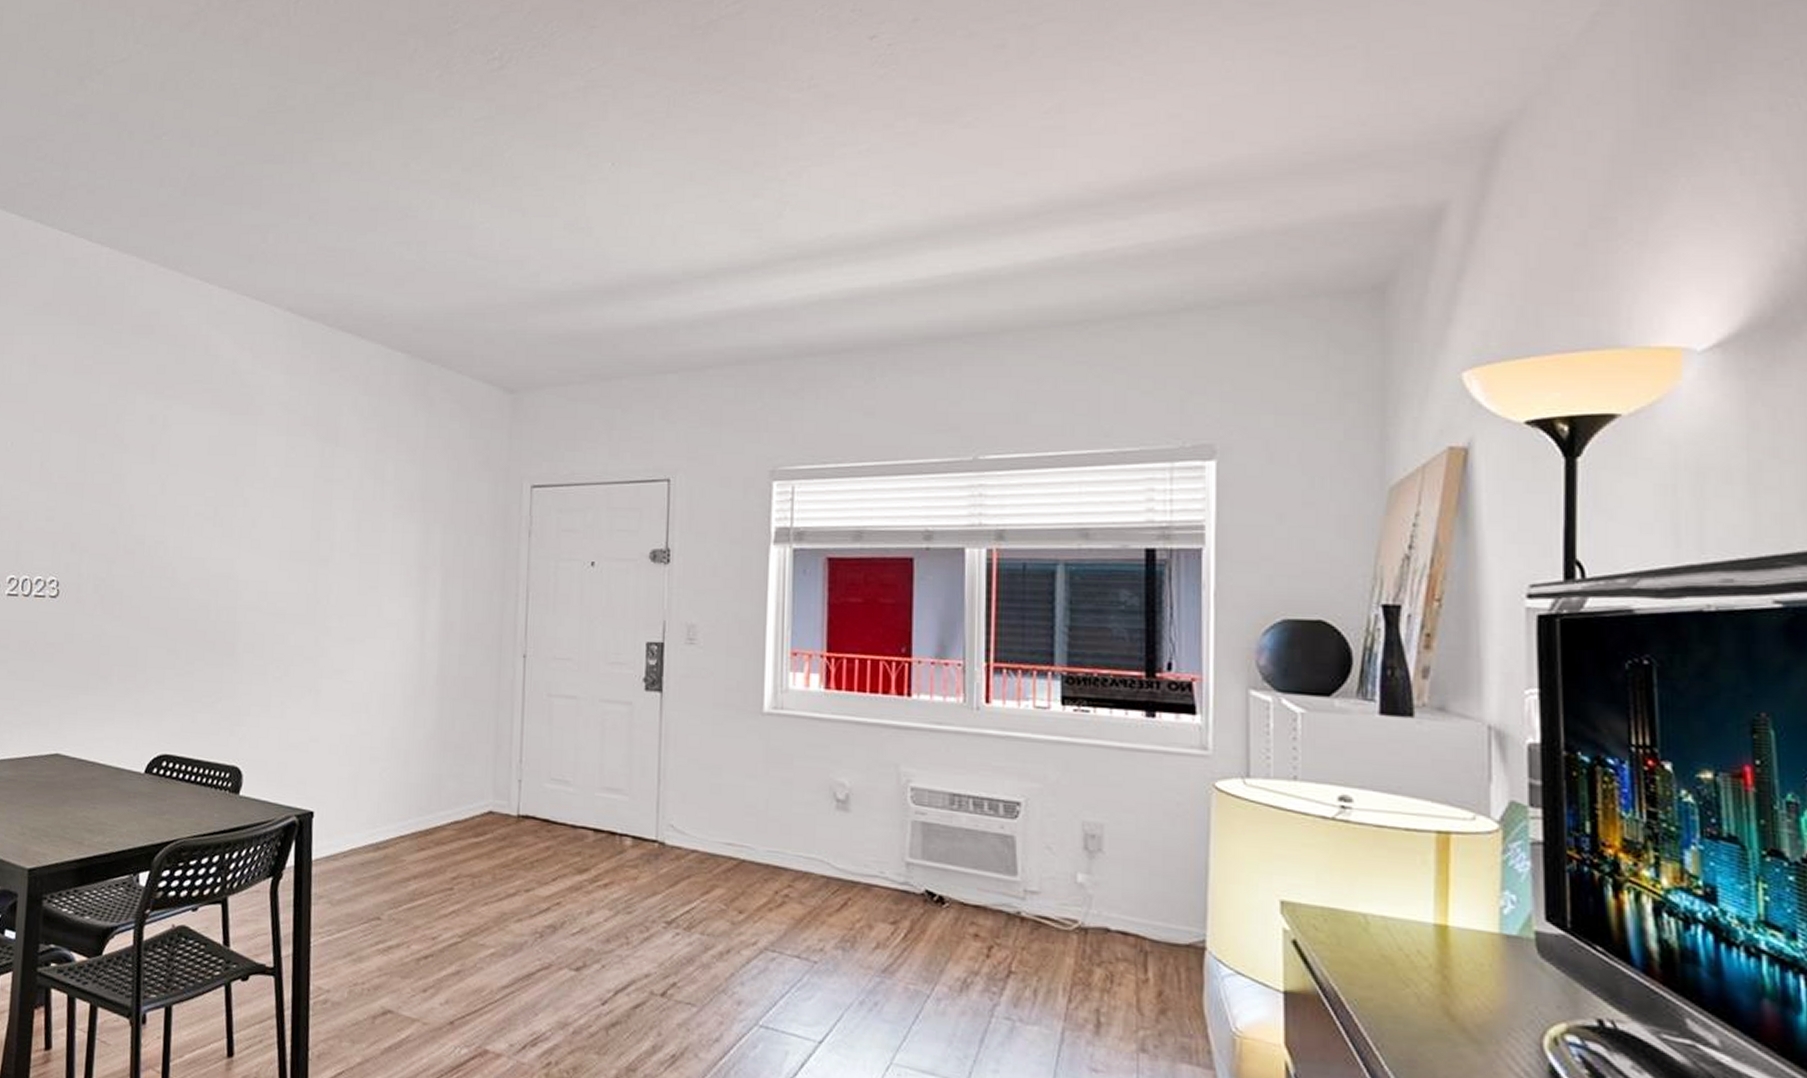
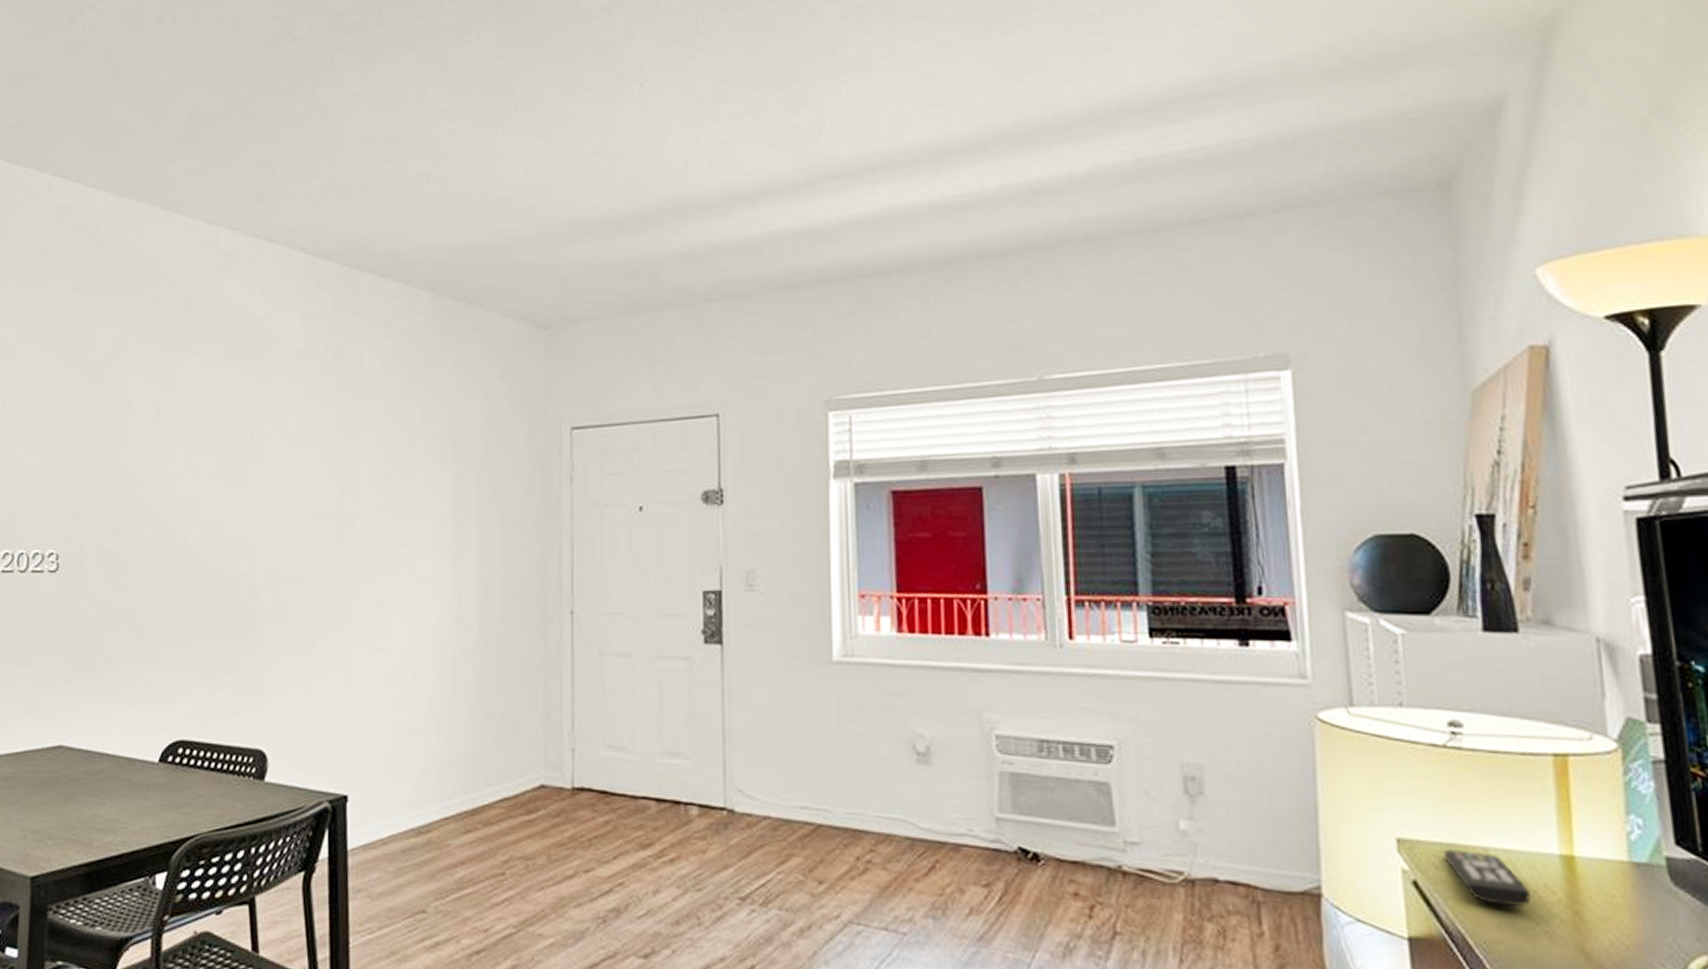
remote control: none [1324,912,1404,969] -> present [1444,848,1532,907]

